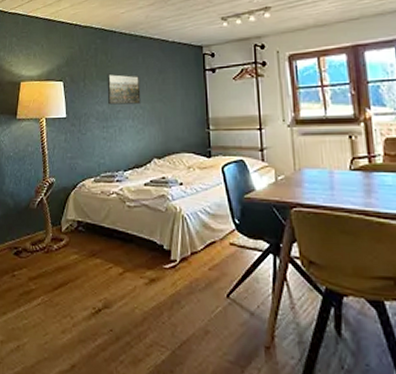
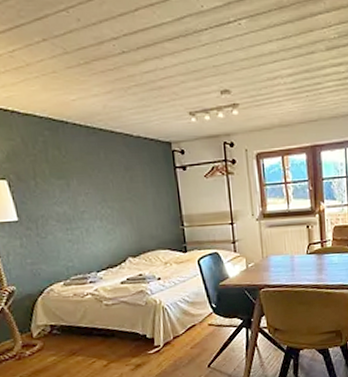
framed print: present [107,73,141,105] -> none [63,170,108,205]

